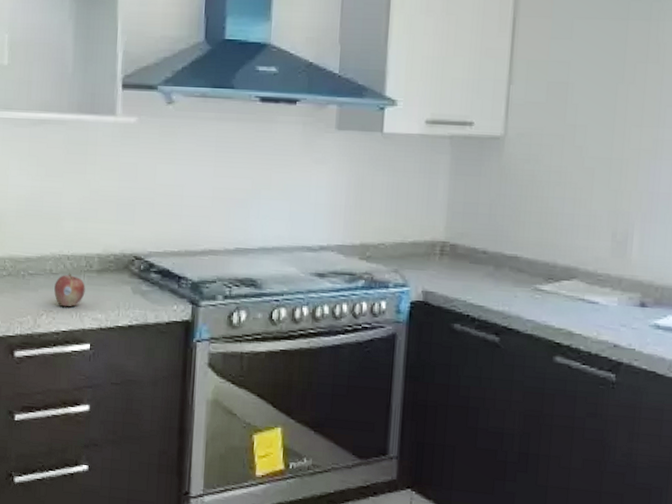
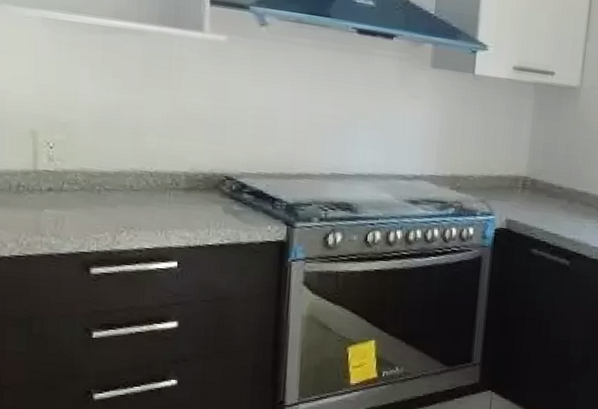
fruit: present [54,273,85,307] -> none [136,190,171,224]

